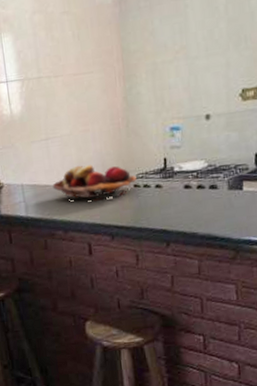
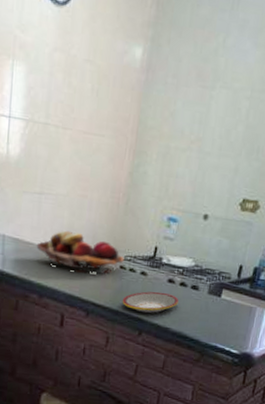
plate: none [143,199,200,224] -> present [122,291,179,313]

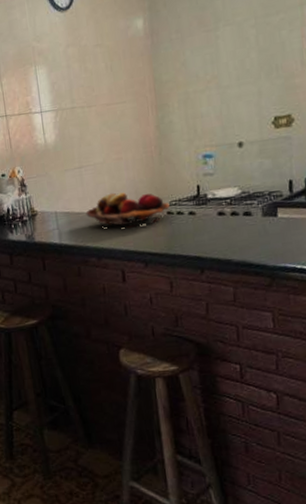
plate: present [122,291,179,313] -> none [177,226,234,251]

